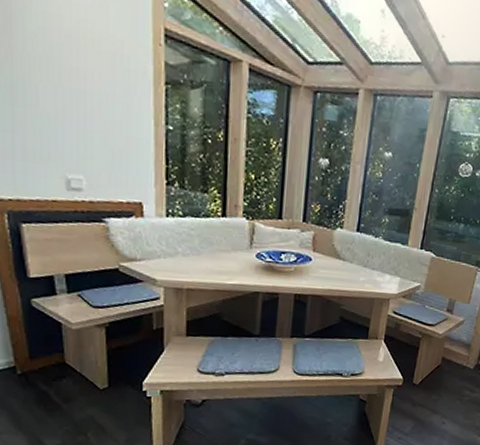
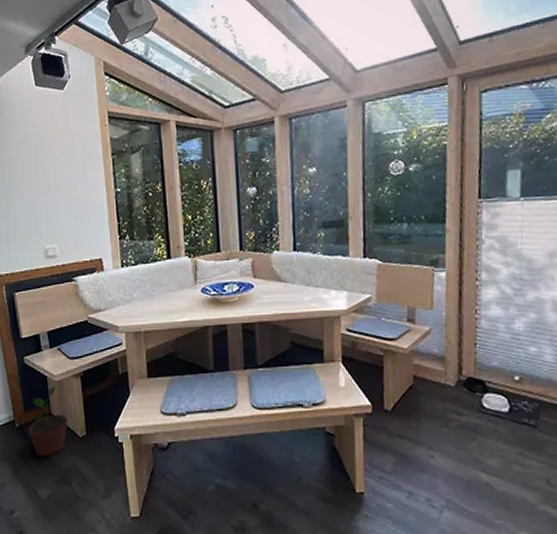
potted plant: none [34,334,86,407] -> present [28,386,68,457]

